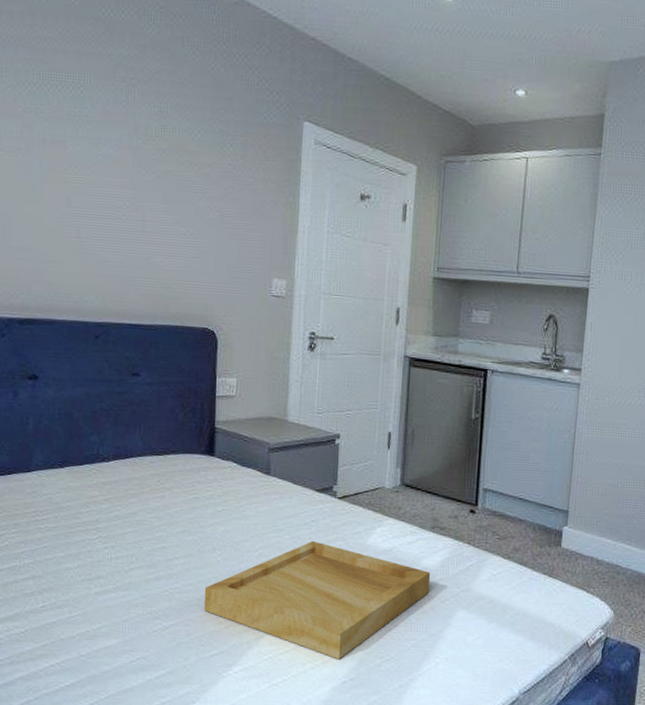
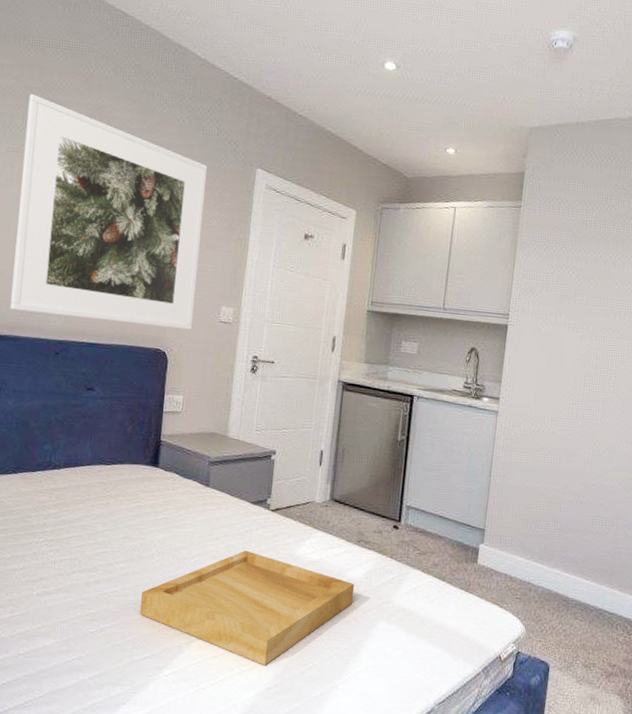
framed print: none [42,45,249,306] -> present [10,94,208,330]

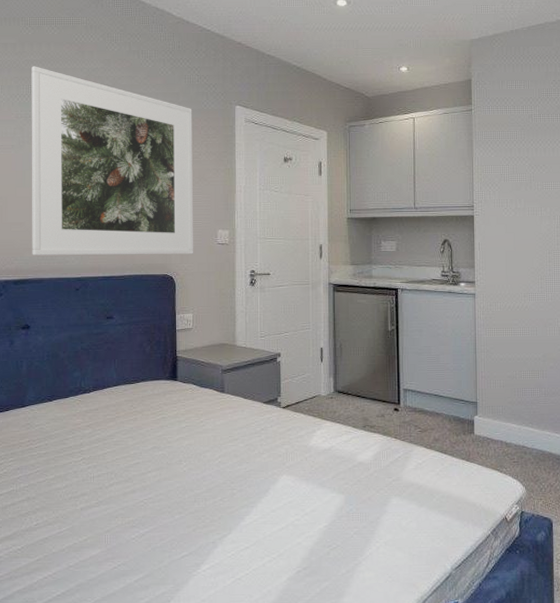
tray: present [139,550,355,666] -> none [174,446,366,551]

